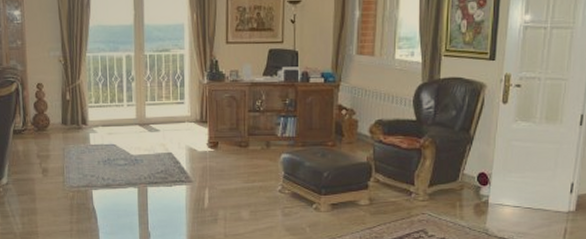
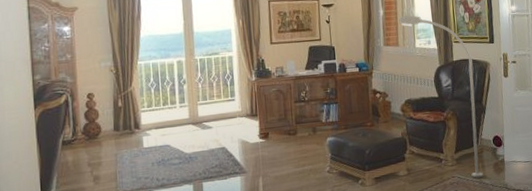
floor lamp: none [378,19,464,218] -> present [399,15,483,178]

